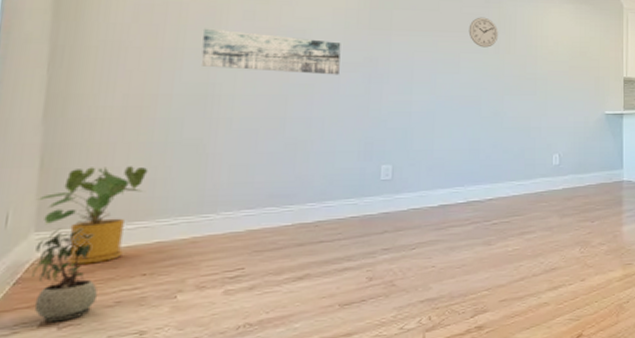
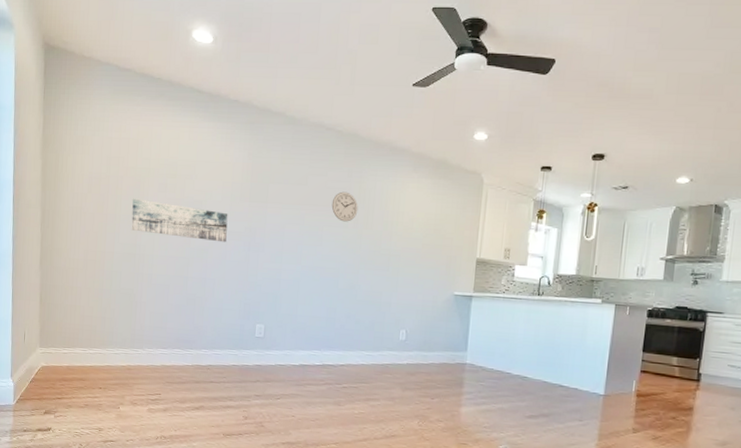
potted plant: present [32,228,97,323] -> none [39,347,74,413]
house plant: present [37,166,149,265] -> none [39,304,101,375]

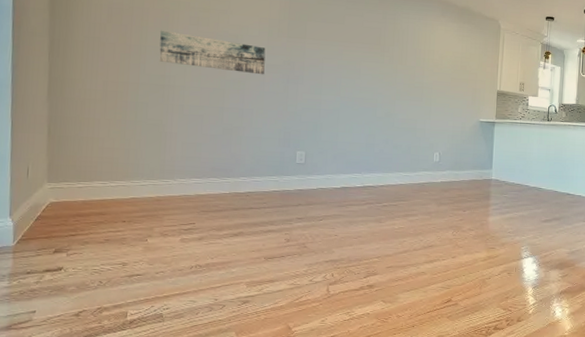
wall clock: present [331,191,359,222] -> none [368,31,393,58]

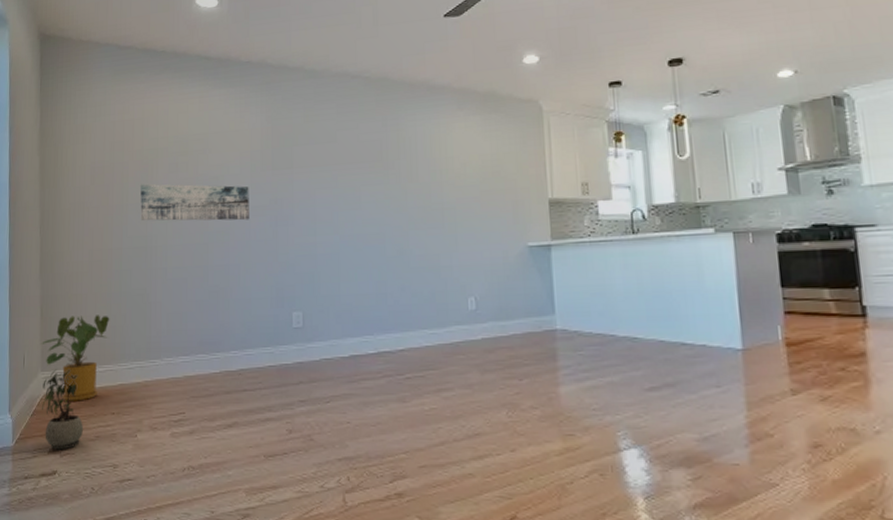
house plant: none [47,136,124,210] -> present [41,315,110,401]
potted plant: none [48,181,92,250] -> present [42,369,83,450]

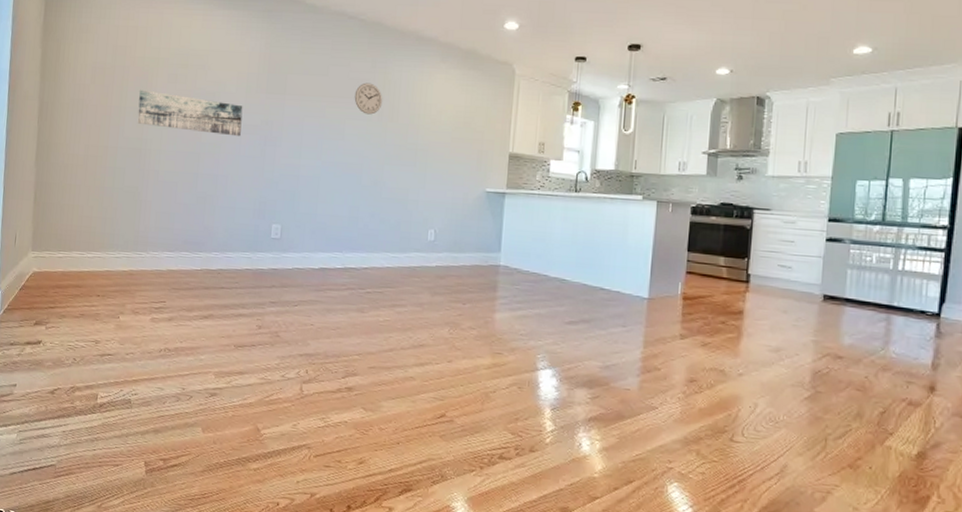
house plant: present [41,315,110,401] -> none [32,204,101,282]
potted plant: present [42,369,83,450] -> none [30,250,69,323]
wall clock: none [367,143,399,178] -> present [354,82,383,115]

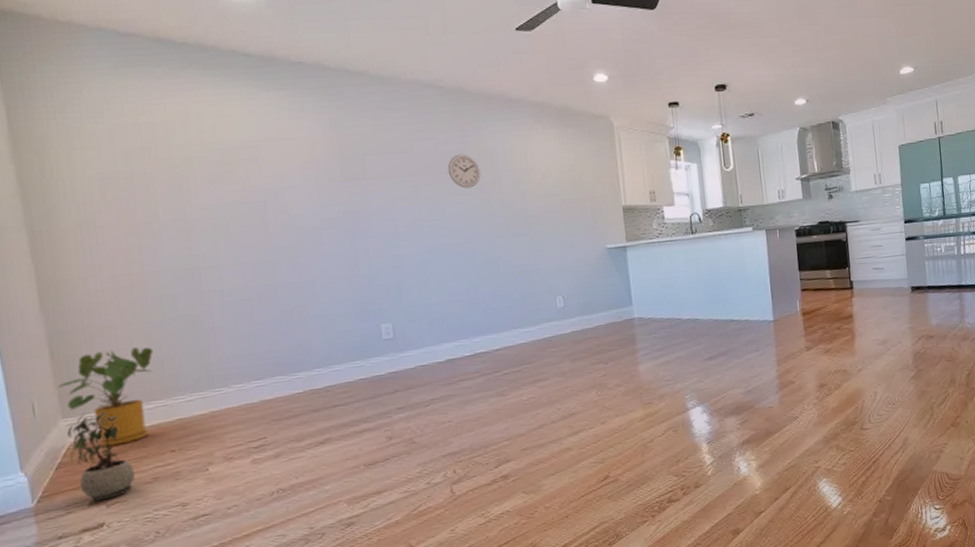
potted plant: none [30,250,69,323] -> present [67,412,135,501]
house plant: none [32,204,101,282] -> present [56,347,154,447]
wall art: present [137,89,243,137] -> none [174,197,321,239]

